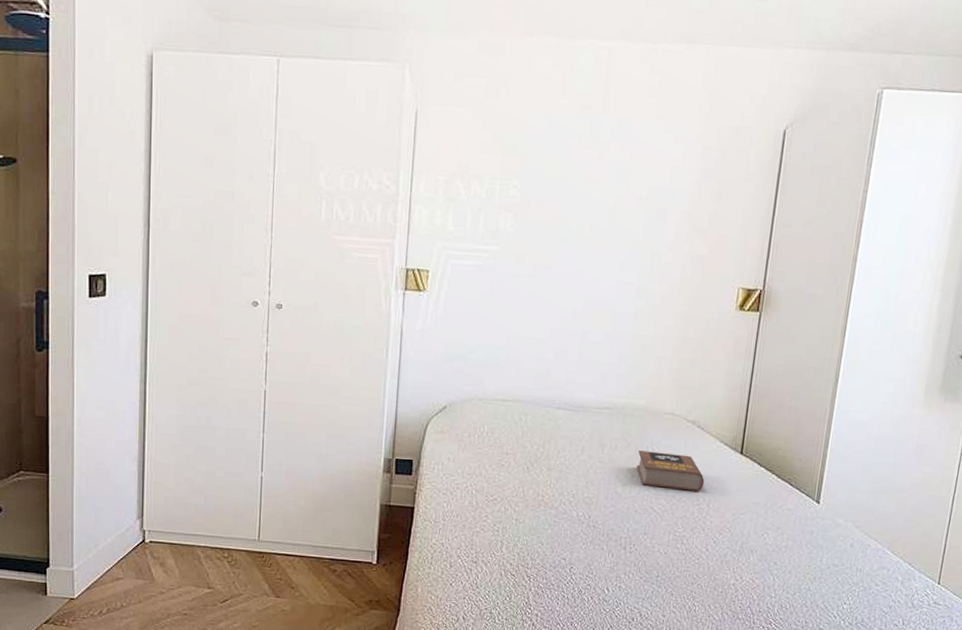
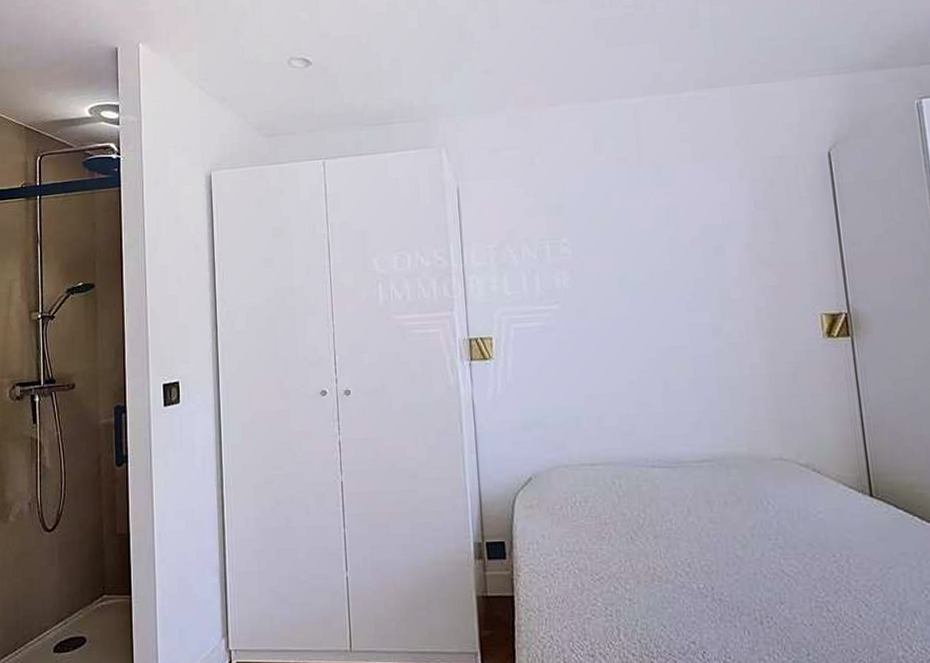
book: present [637,450,705,492] -> none [752,504,837,546]

